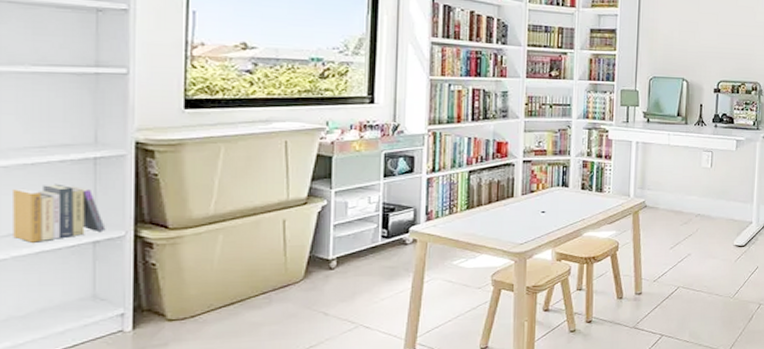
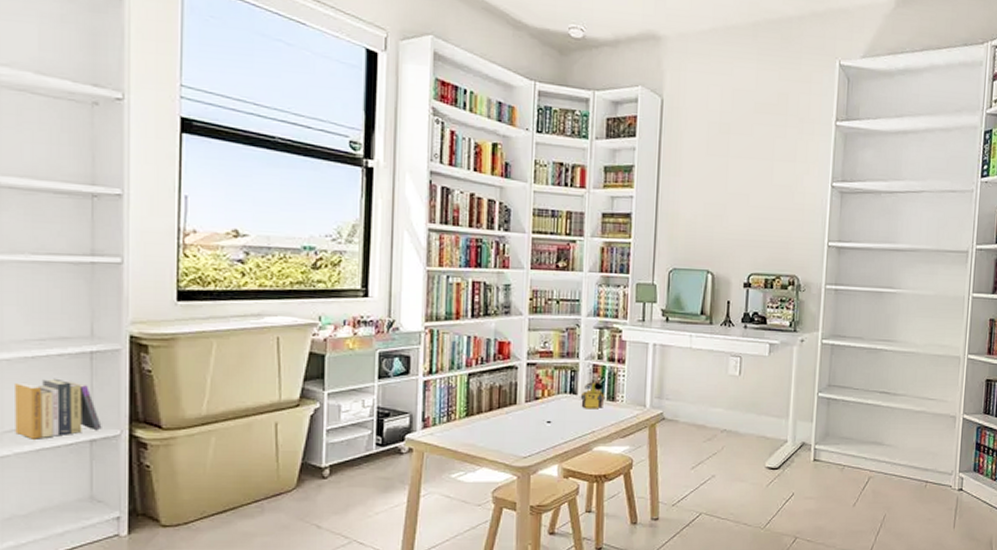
toy robot: none [571,176,594,199] -> present [580,382,605,408]

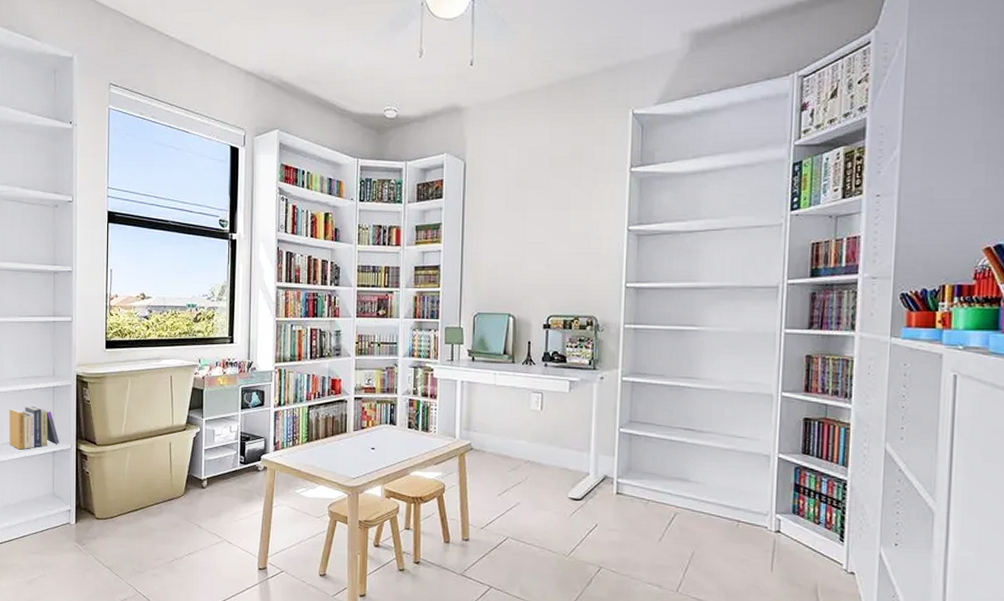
toy robot: present [580,382,605,408] -> none [398,415,420,438]

